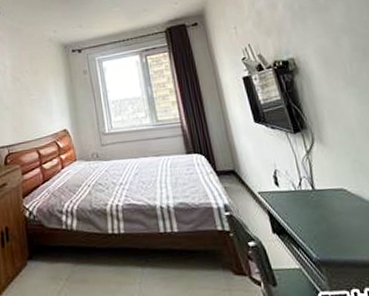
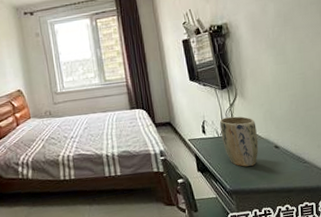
plant pot: none [296,166,350,230] -> present [220,116,259,167]

